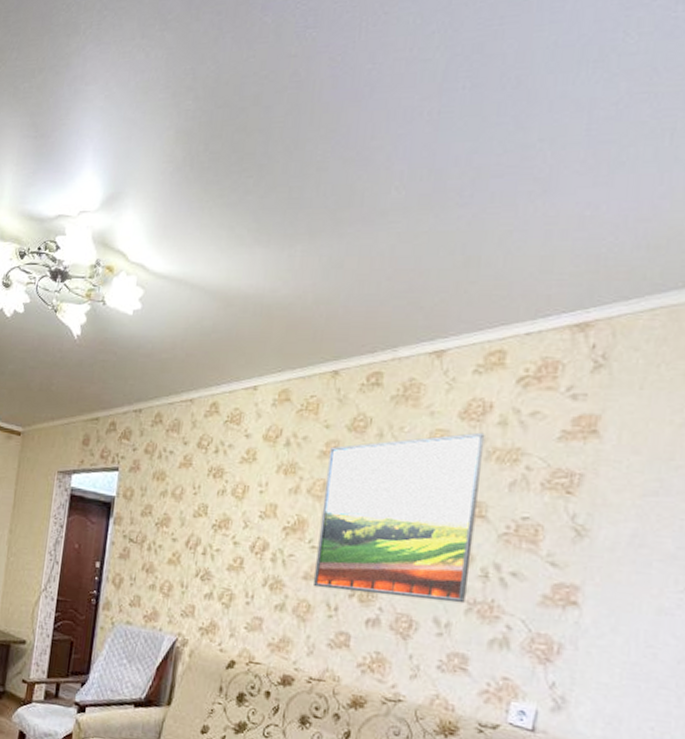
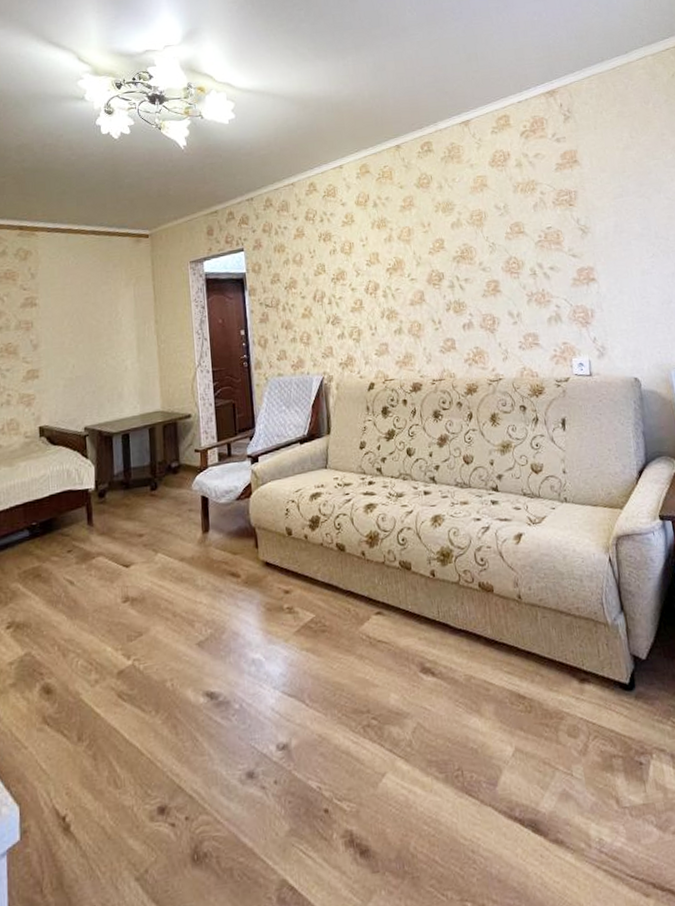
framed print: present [312,432,485,604] -> none [407,173,526,310]

